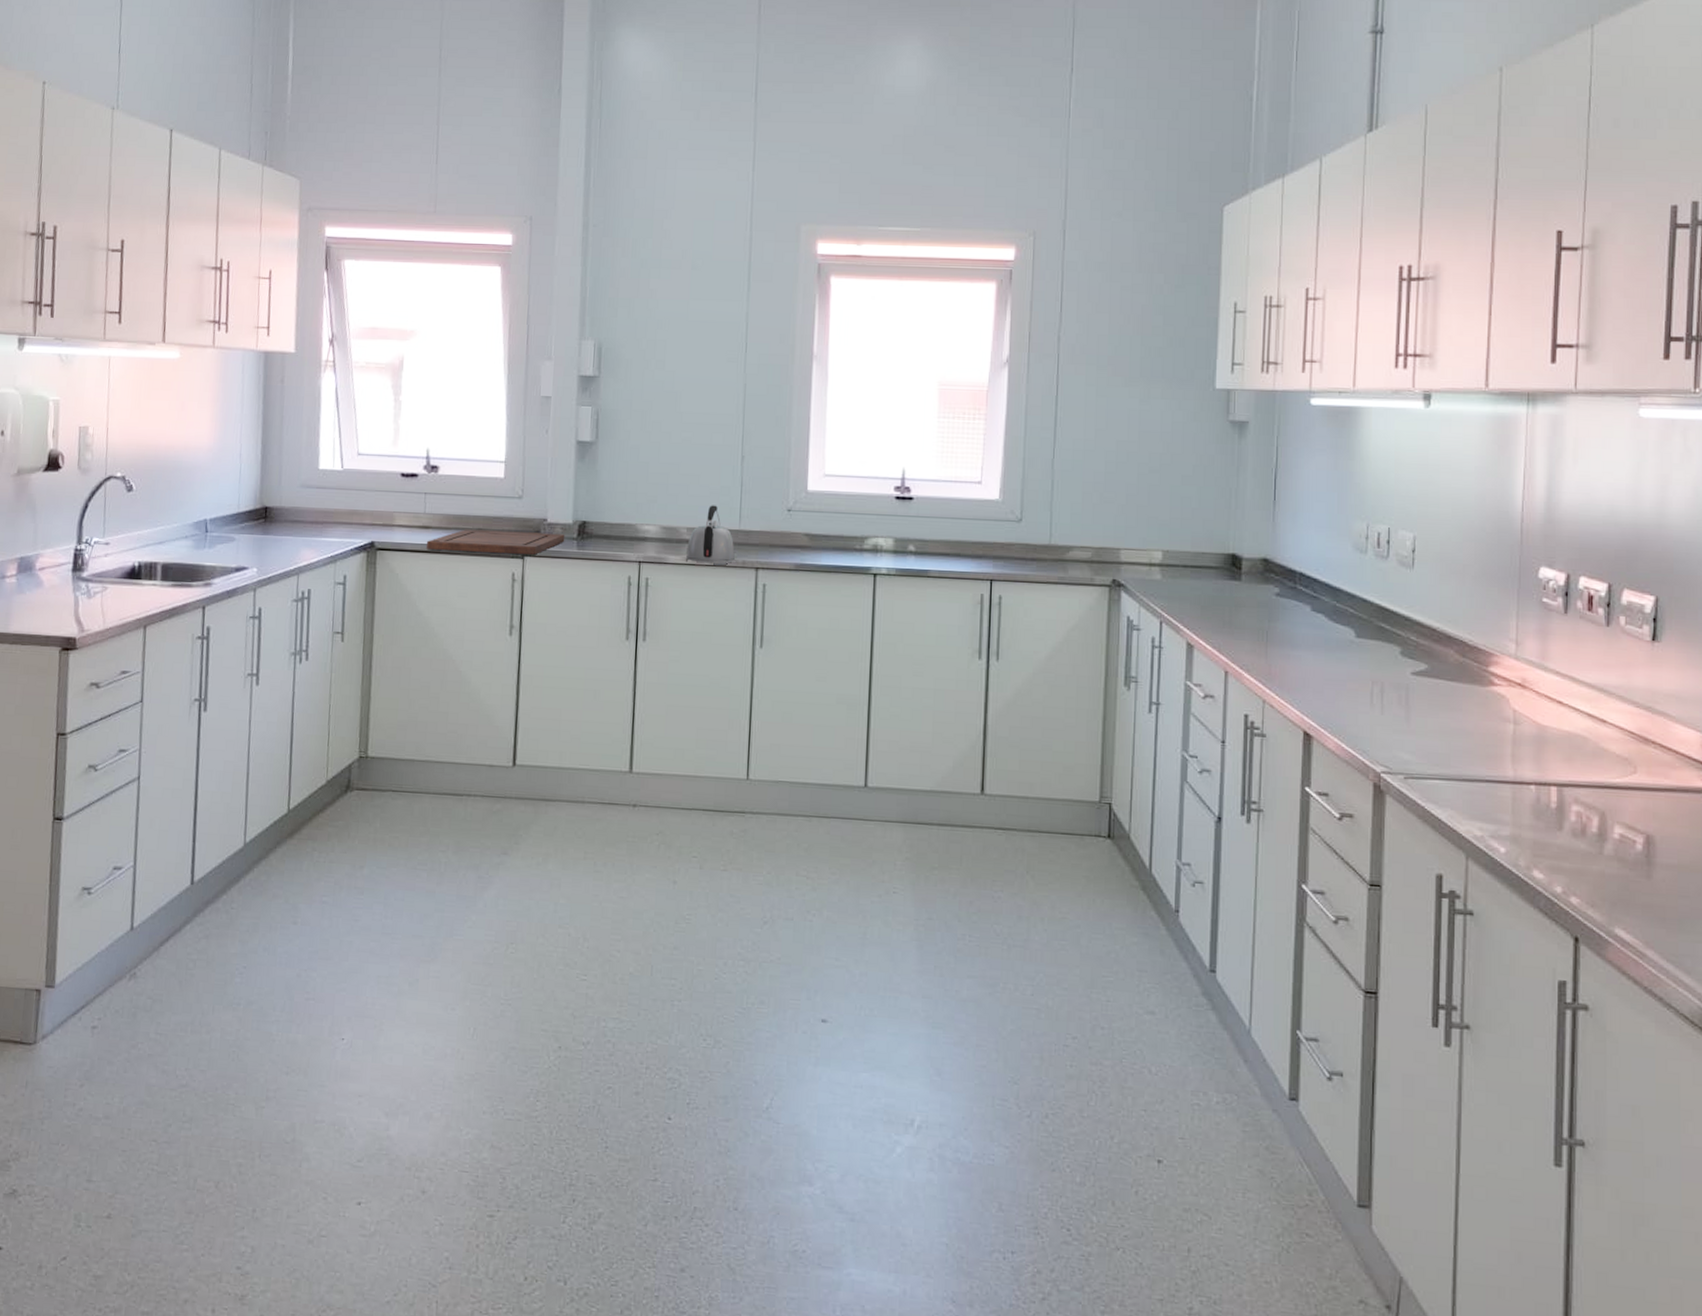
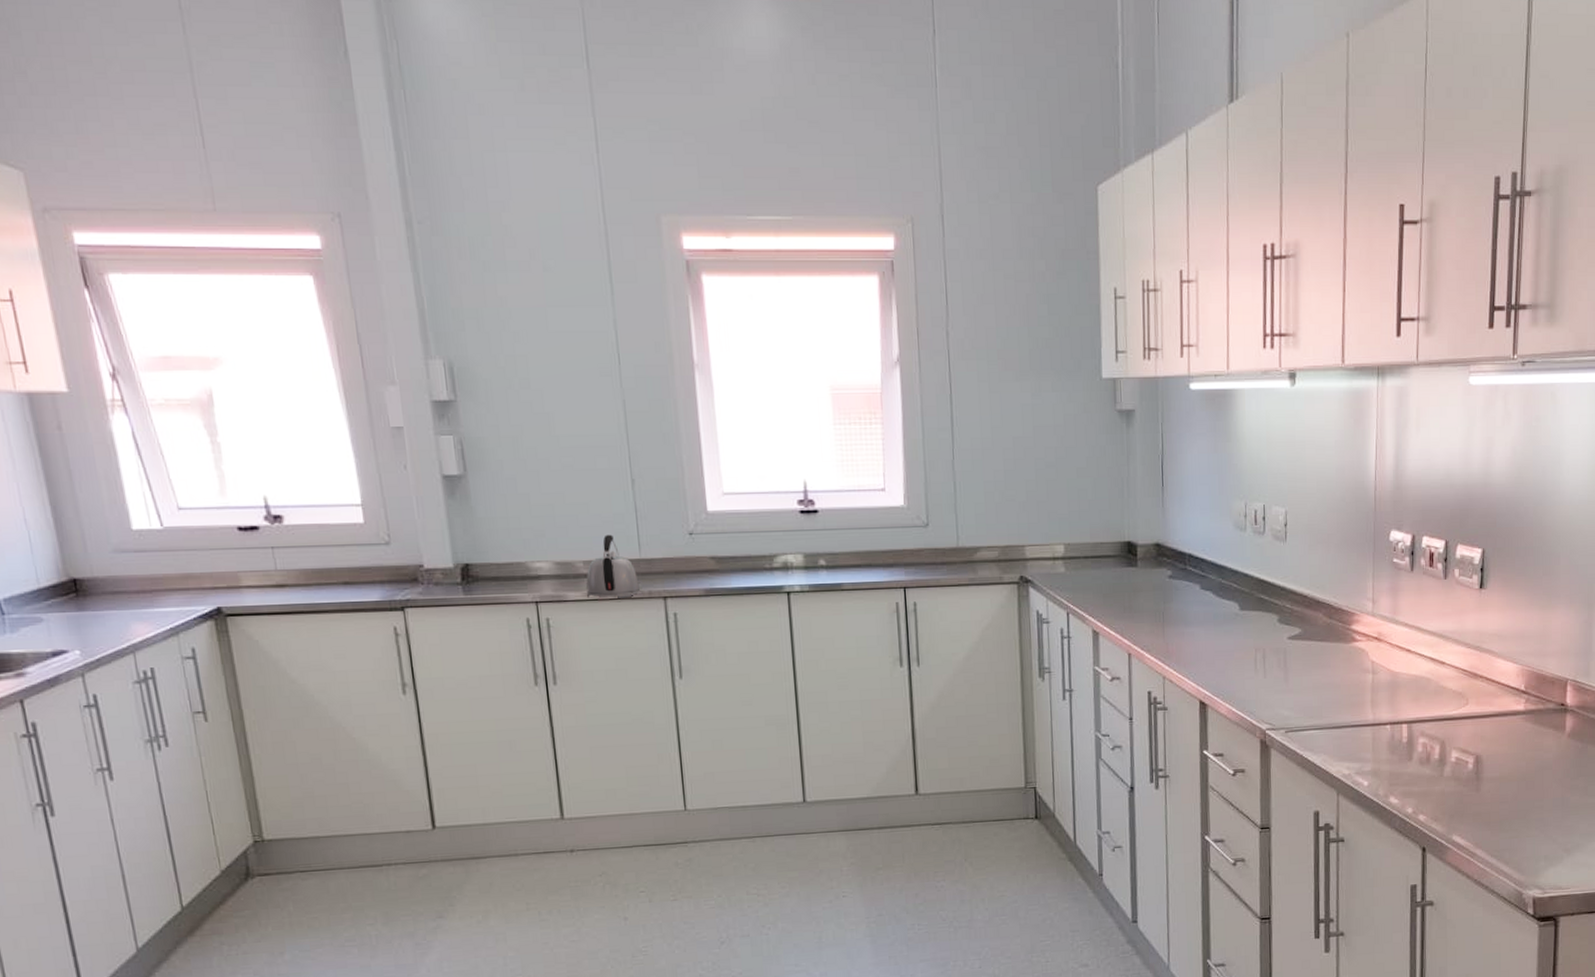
cutting board: present [426,529,565,555] -> none [284,580,448,610]

